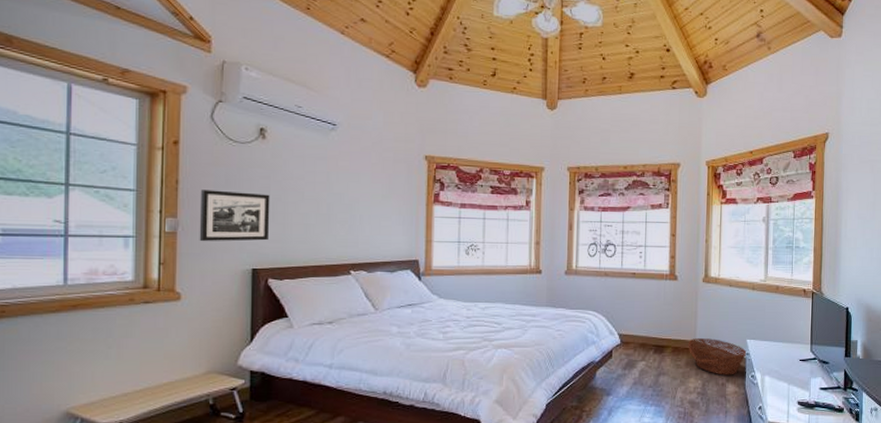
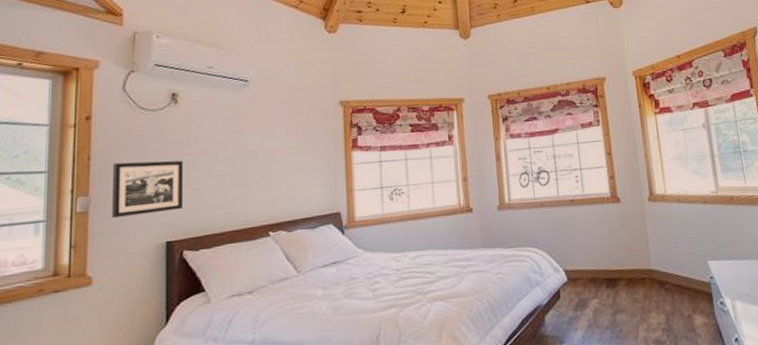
basket: present [688,337,748,375] -> none [643,264,712,306]

